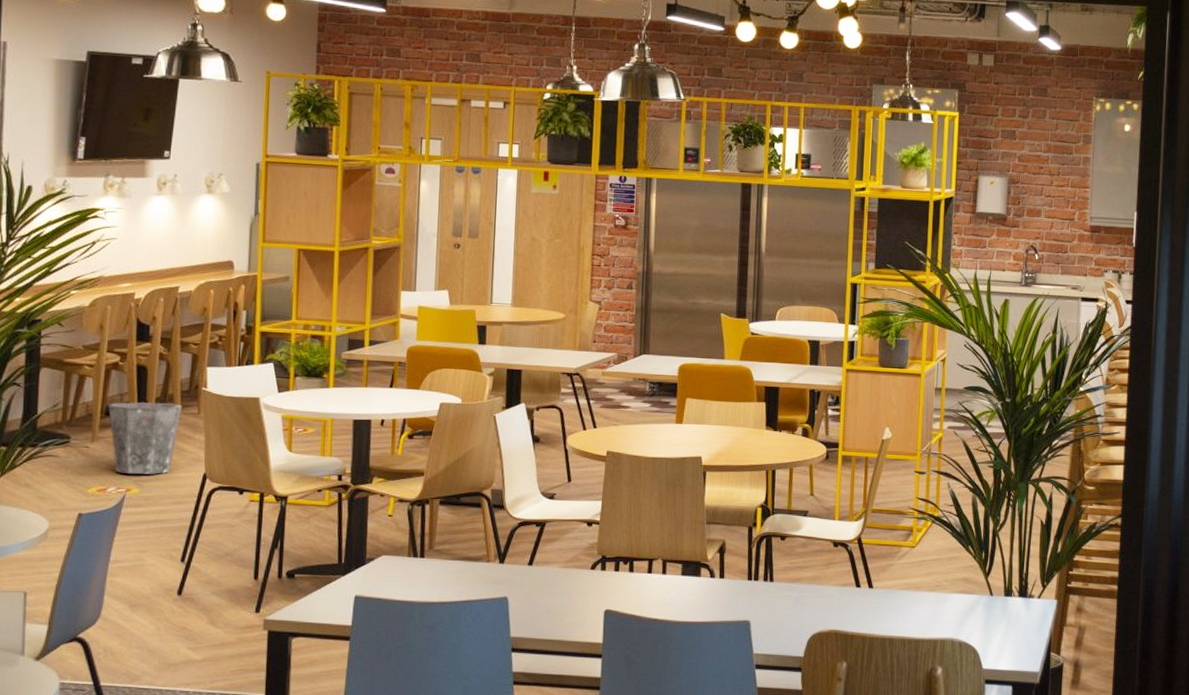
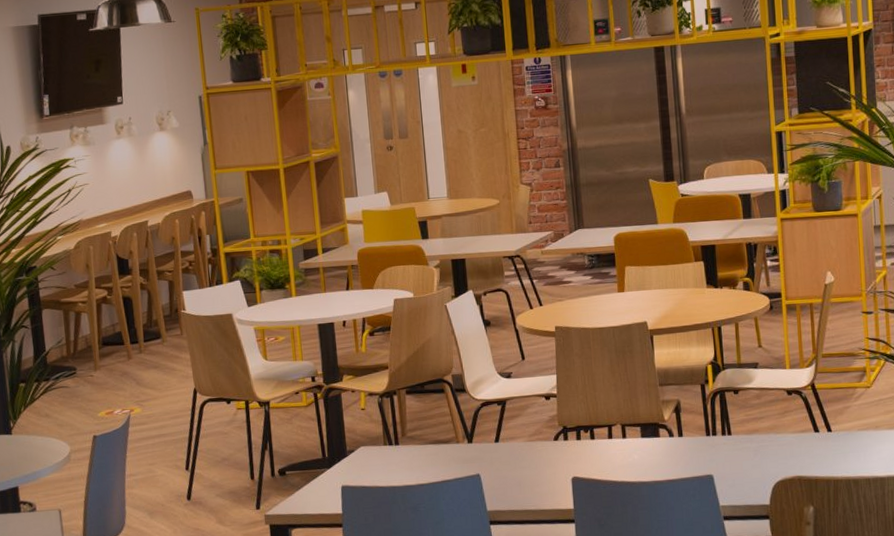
waste bin: present [108,402,183,474] -> none [104,328,167,396]

